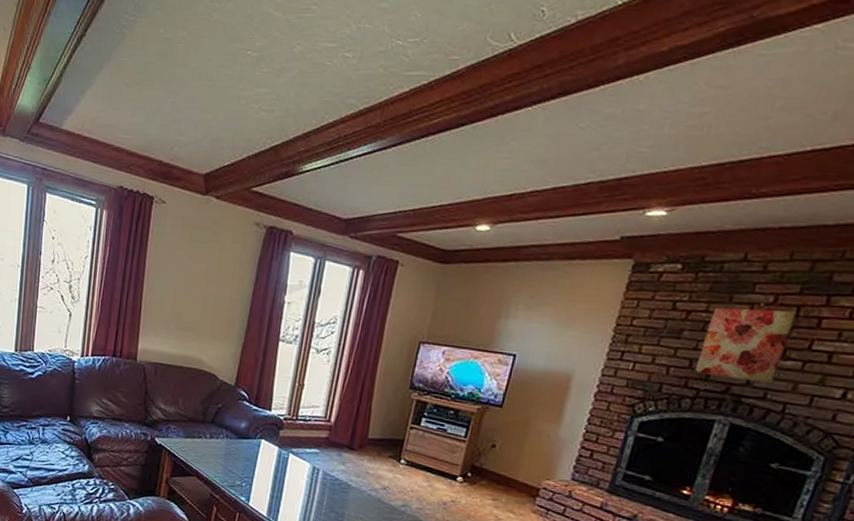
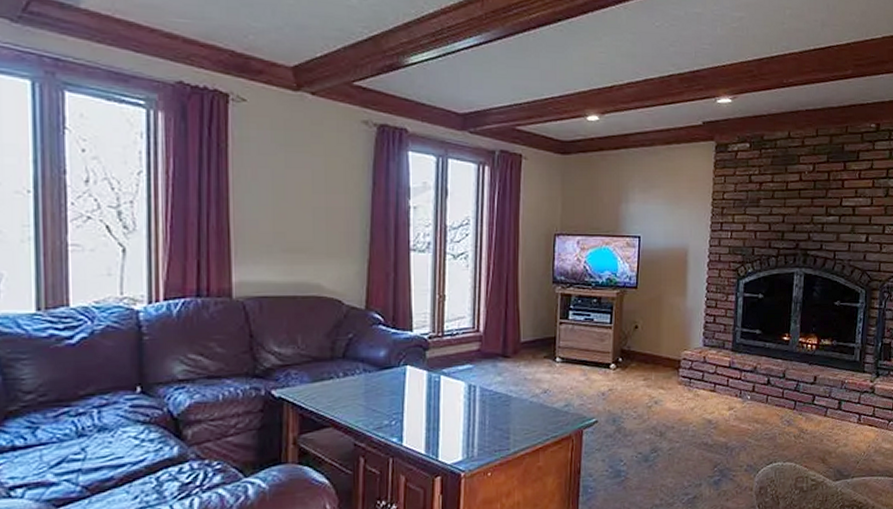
wall art: present [694,307,798,383] -> none [773,176,829,236]

